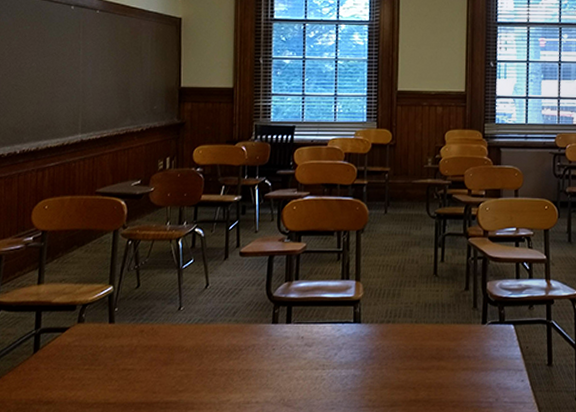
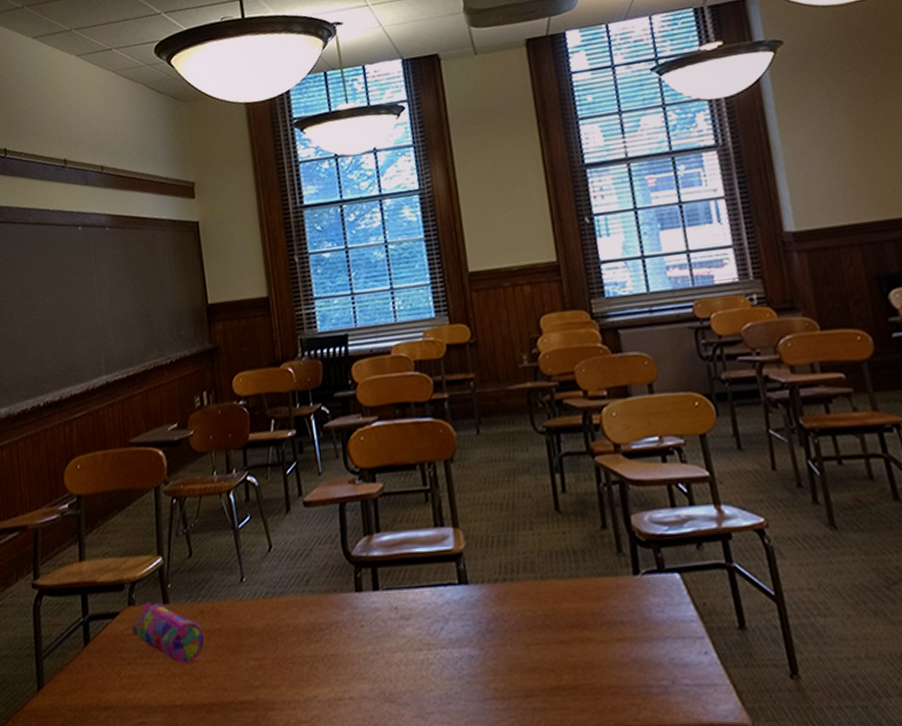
pencil case: none [78,320,142,372] -> present [132,601,205,665]

